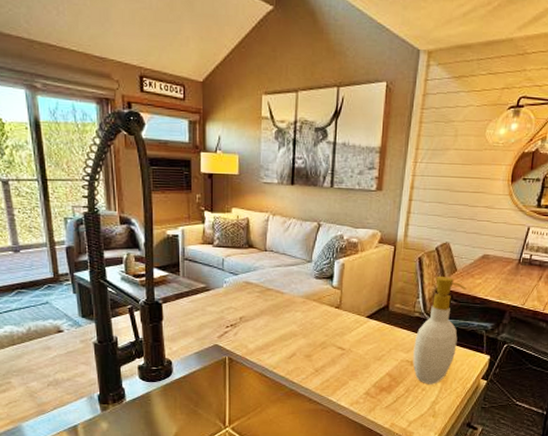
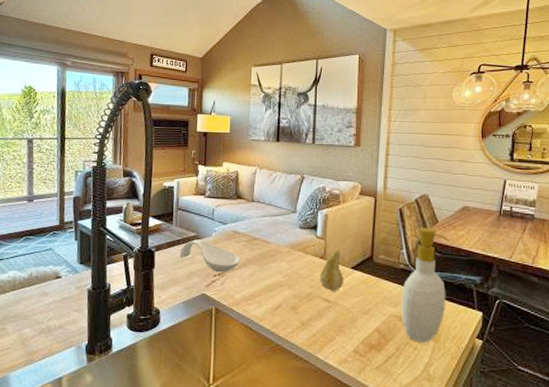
spoon rest: none [188,291,254,324] -> present [179,239,241,273]
fruit: none [334,299,359,339] -> present [320,250,344,291]

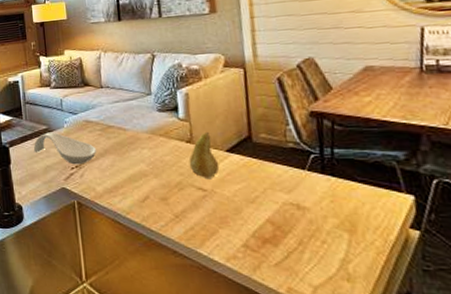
soap bottle: present [401,228,450,343] -> none [295,97,359,235]

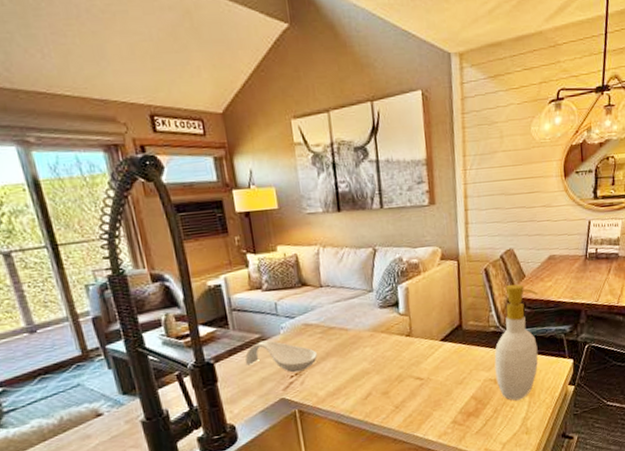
fruit: present [189,131,220,178] -> none [408,323,435,368]
soap bottle: none [295,97,359,235] -> present [494,284,538,401]

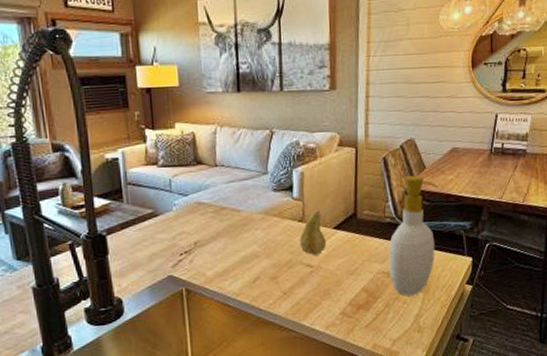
spoon rest: present [245,340,318,373] -> none [136,216,209,251]
fruit: none [408,323,435,368] -> present [299,210,327,255]

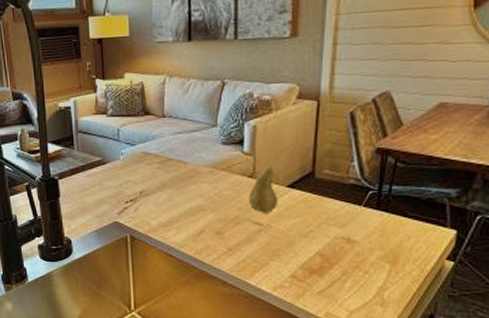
soap bottle: present [388,175,438,296] -> none [350,134,418,266]

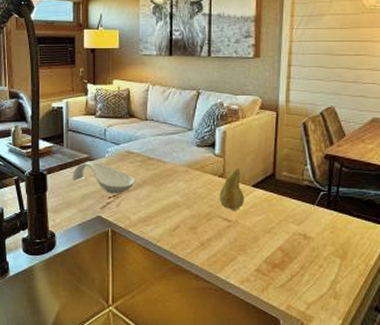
spoon rest: none [85,164,154,199] -> present [72,161,136,194]

